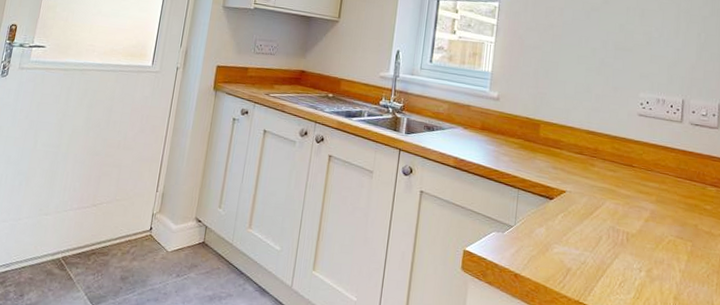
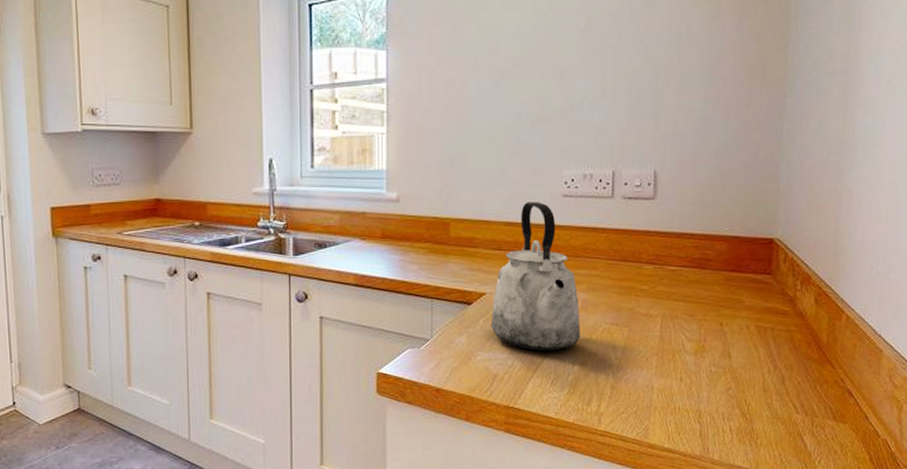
kettle: none [568,116,649,254] -> present [491,202,580,351]

